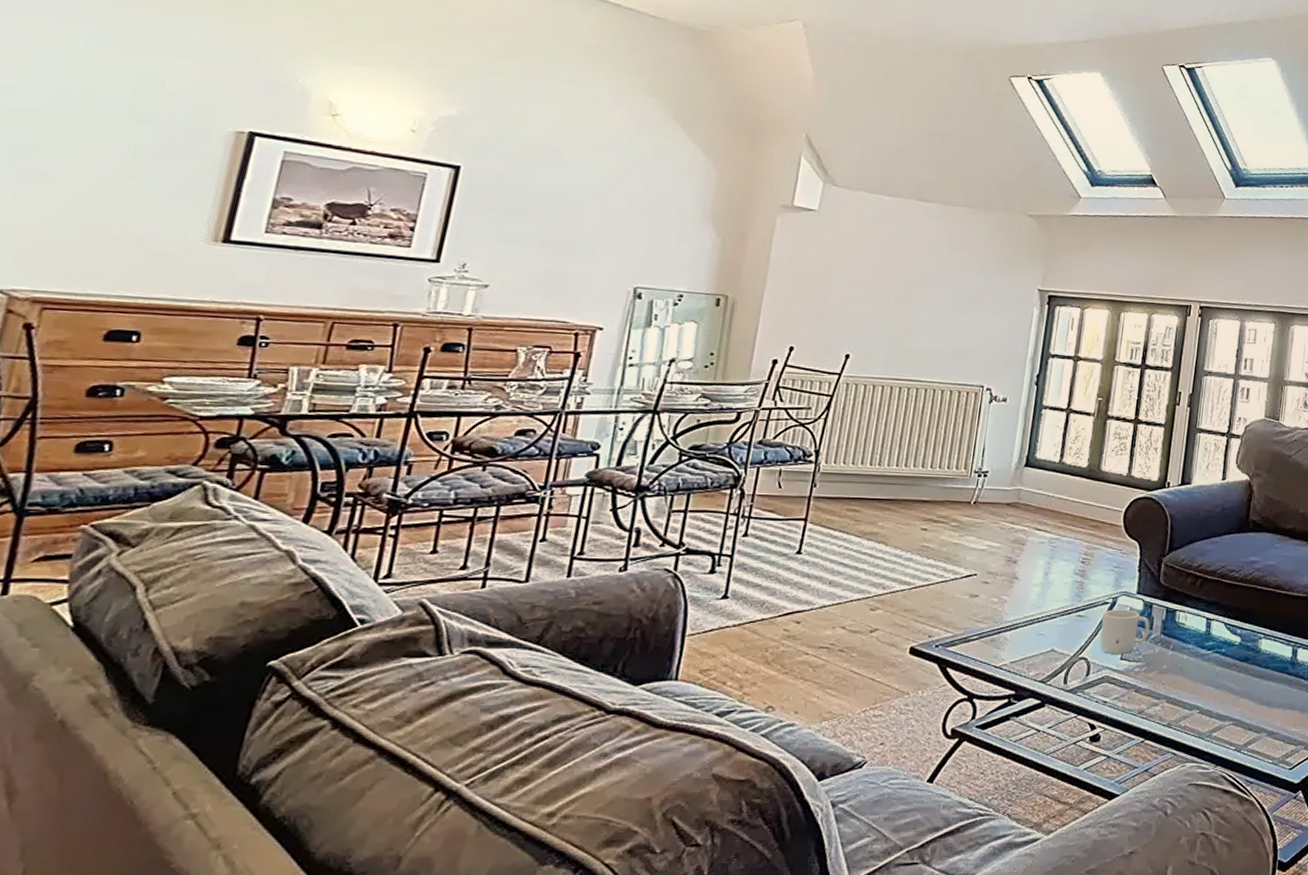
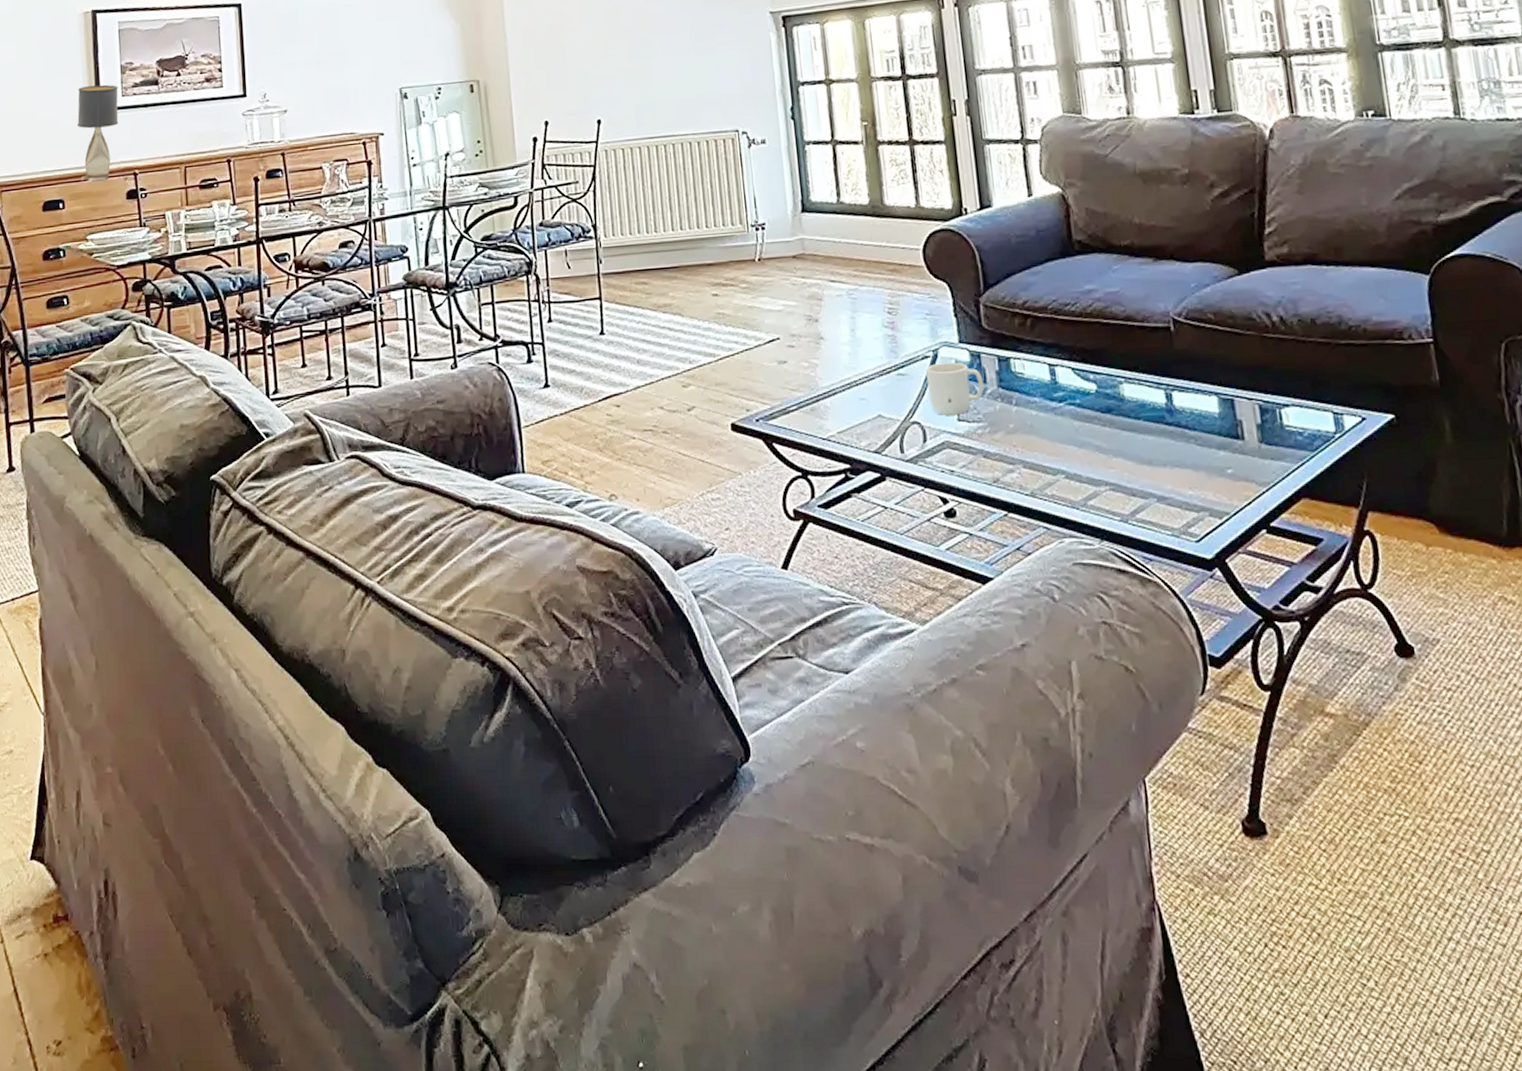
table lamp: none [174,211,263,320] -> present [77,84,119,182]

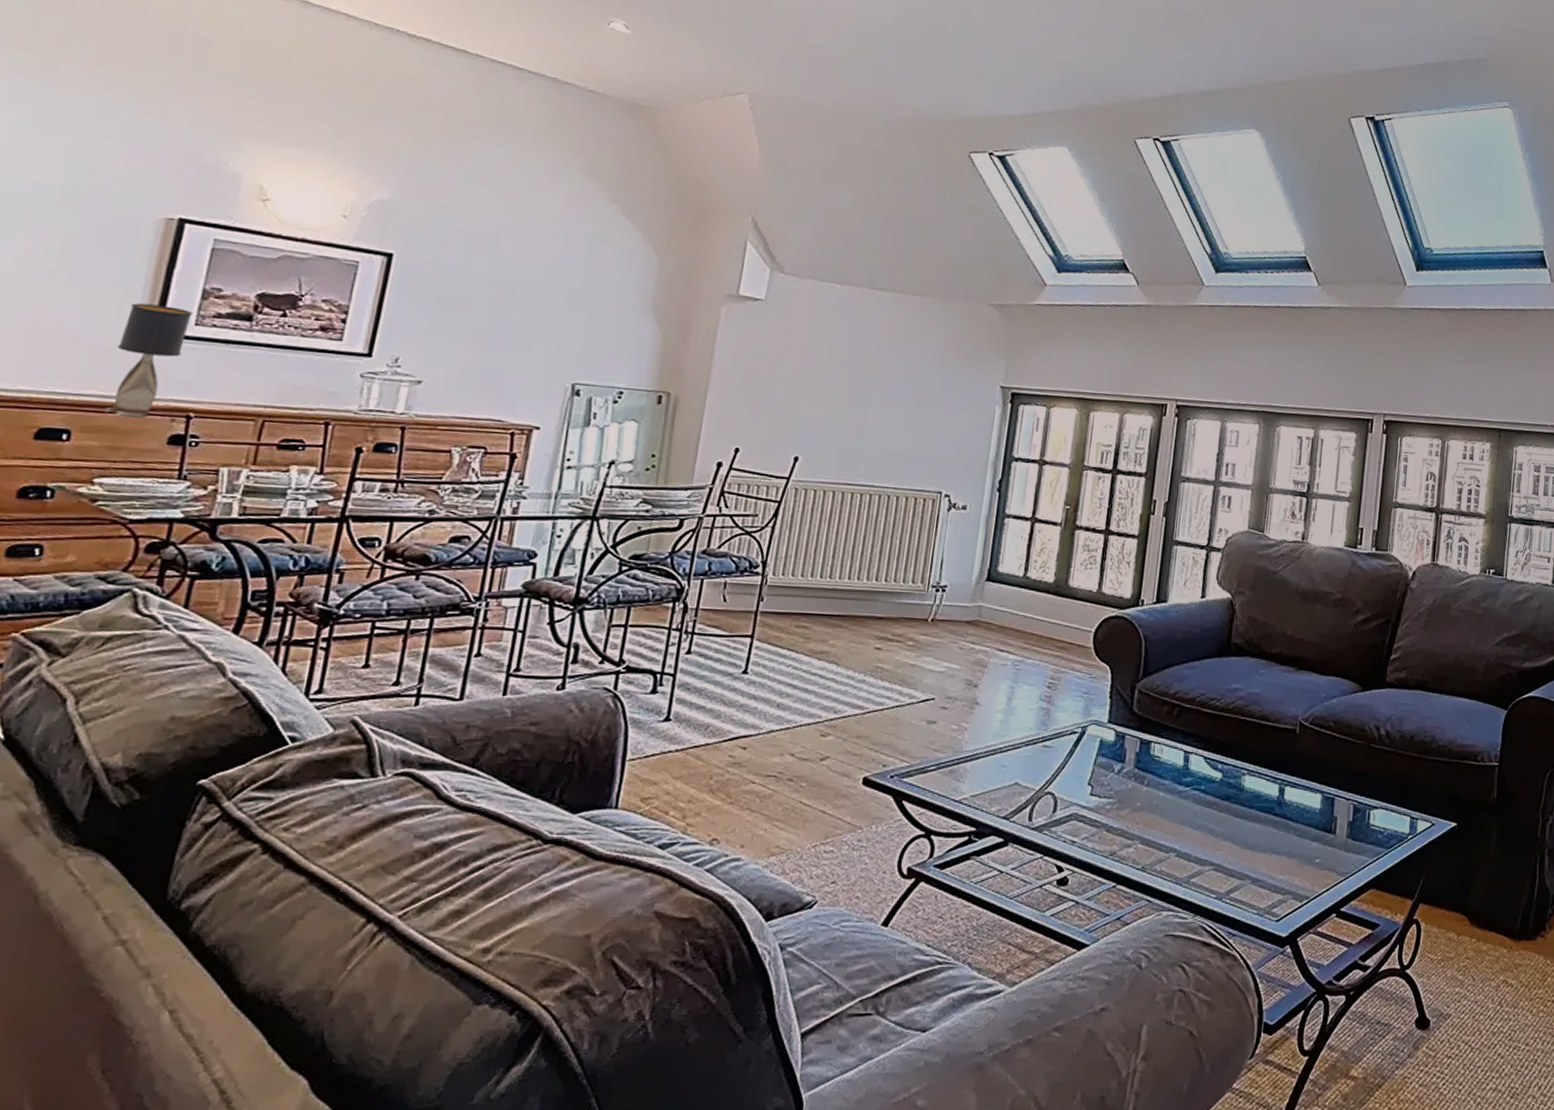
mug: present [926,362,984,415] -> none [1067,739,1123,789]

